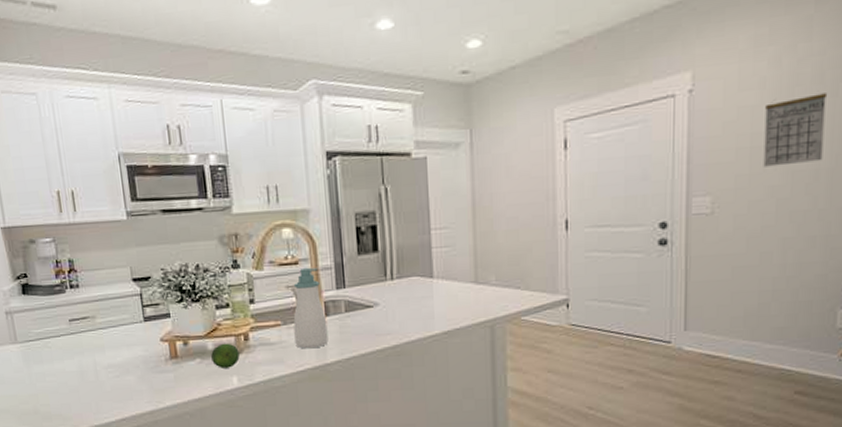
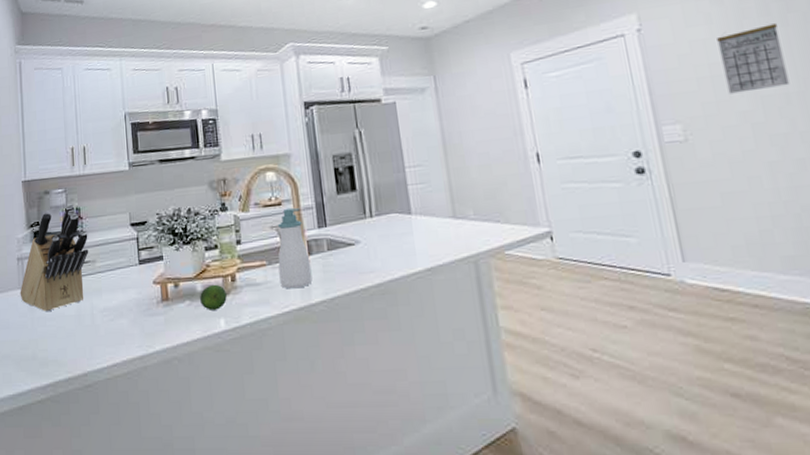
knife block: none [12,255,87,368] -> present [20,204,89,312]

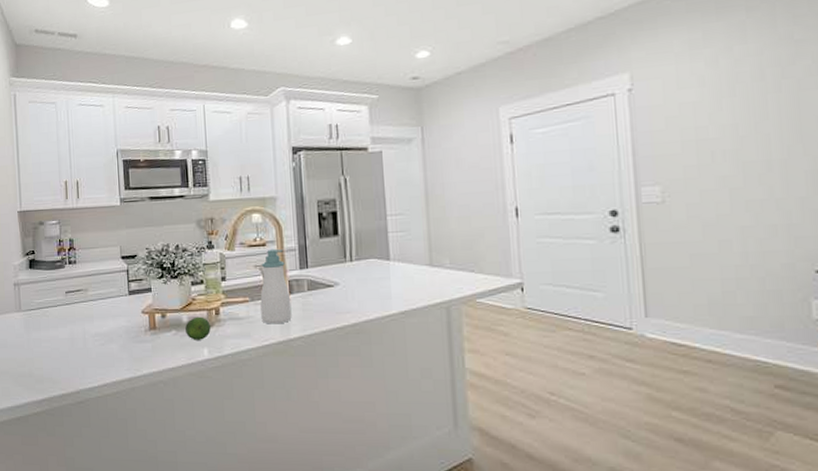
knife block: present [20,204,89,312] -> none [16,235,82,335]
calendar: present [717,23,790,94] -> none [707,89,773,159]

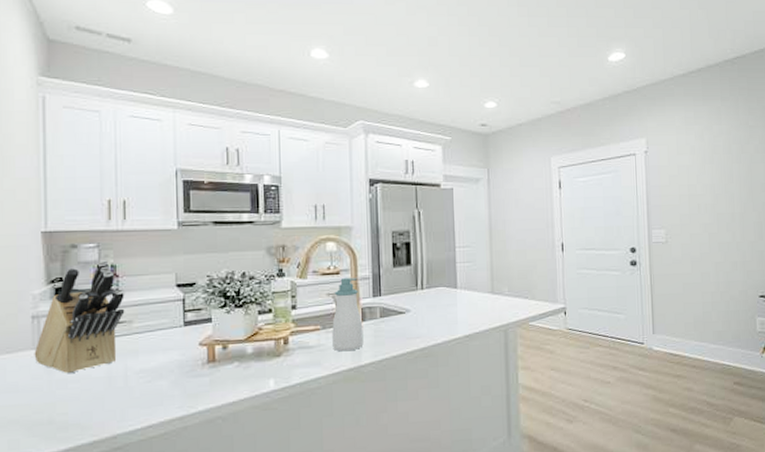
knife block: none [16,235,82,335] -> present [34,260,125,374]
fruit: present [185,316,211,340] -> none [250,346,278,371]

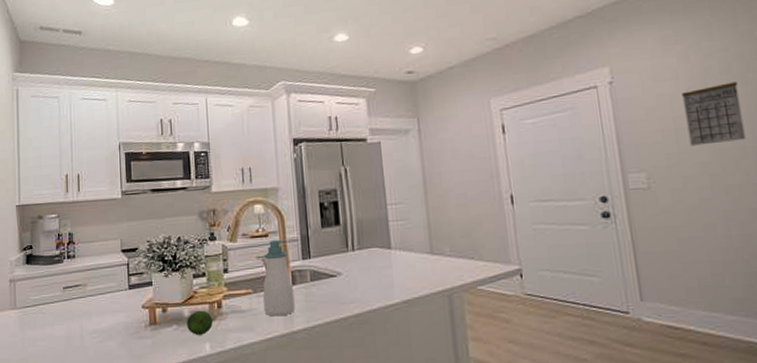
knife block: present [34,260,125,374] -> none [11,229,80,333]
fruit: none [250,346,278,371] -> present [187,310,213,335]
calendar: none [696,160,736,210] -> present [682,82,746,146]

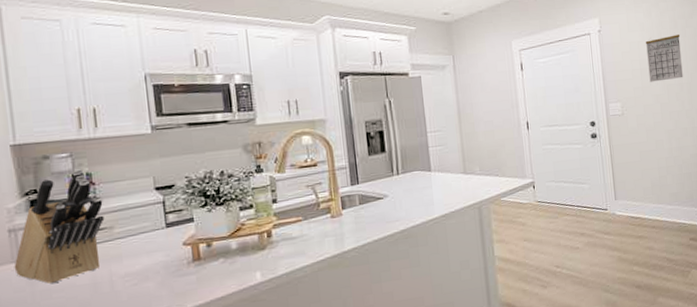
knife block: none [11,229,80,333] -> present [14,169,105,284]
fruit: present [187,310,213,335] -> none [235,241,263,266]
soap bottle: present [263,239,295,317] -> none [313,168,345,240]

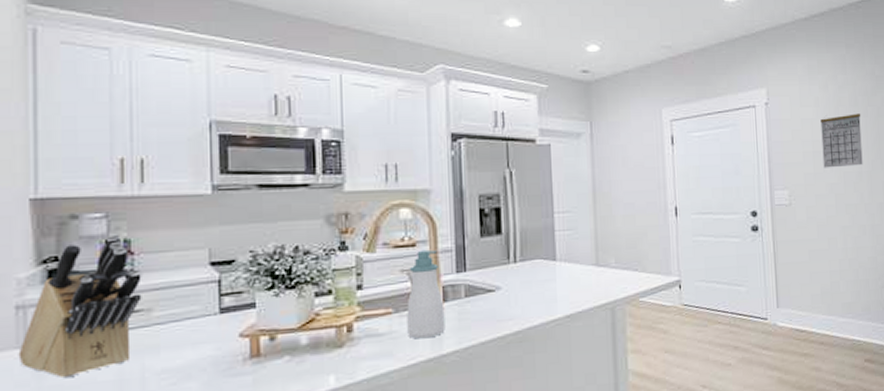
soap bottle: none [313,168,345,240] -> present [407,249,445,339]

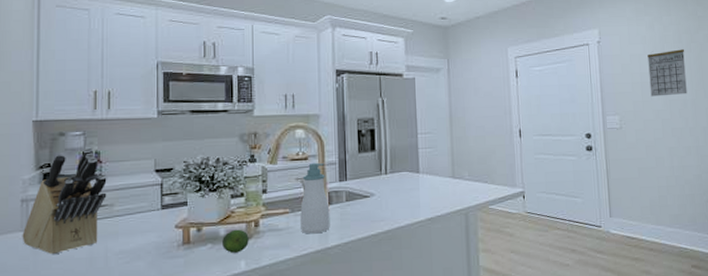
fruit: none [304,335,340,367] -> present [222,229,249,253]

